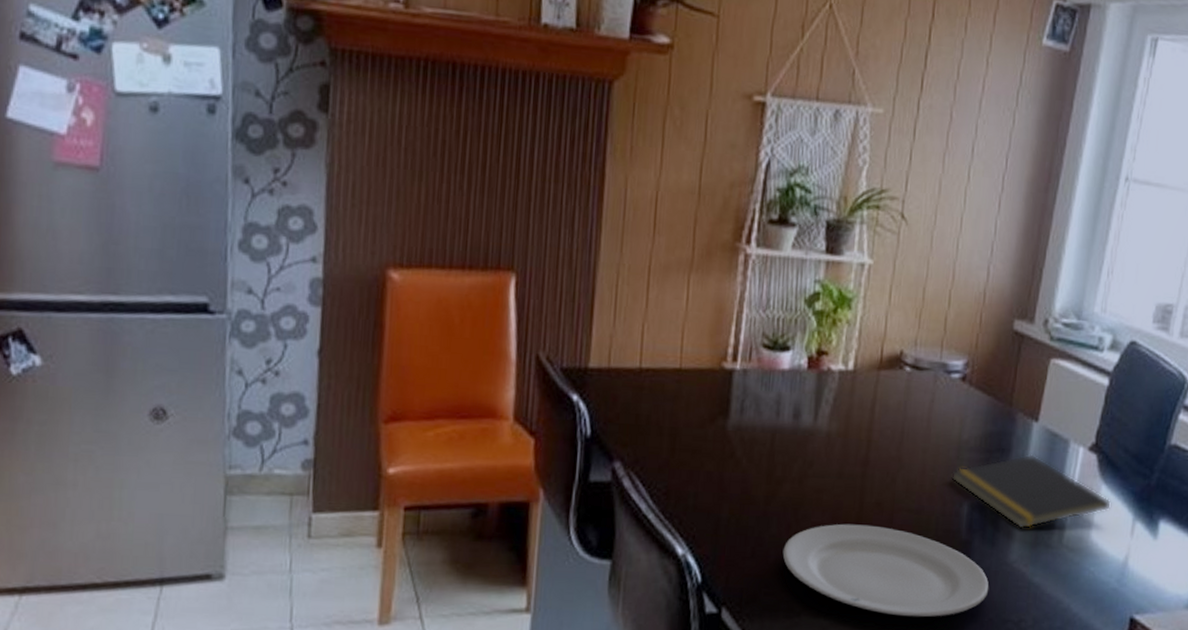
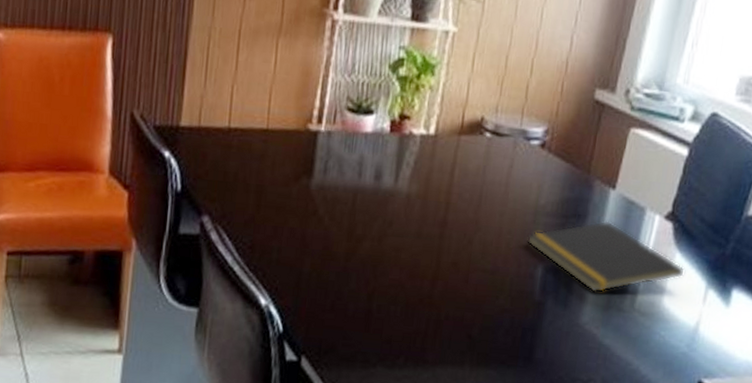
plate: present [782,523,989,617] -> none [360,281,560,373]

